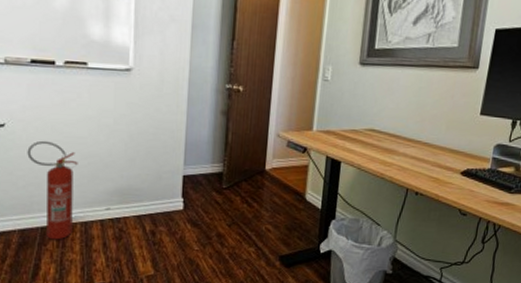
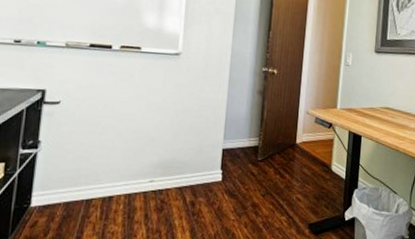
fire extinguisher: present [27,140,78,240] -> none [79,117,127,212]

